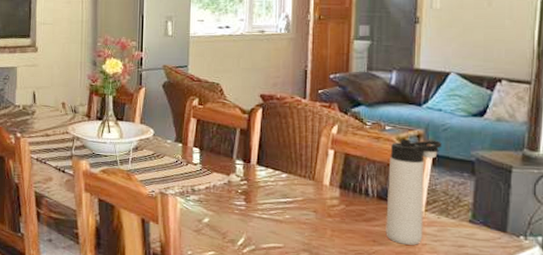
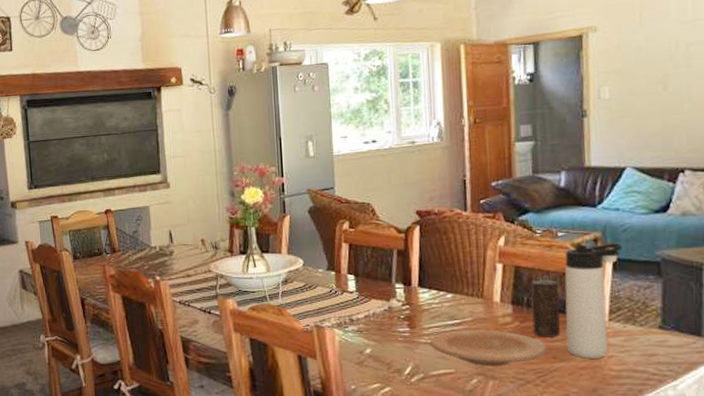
plate: none [262,208,368,245] -> present [429,330,547,367]
candle: none [357,168,383,222] -> present [531,279,560,337]

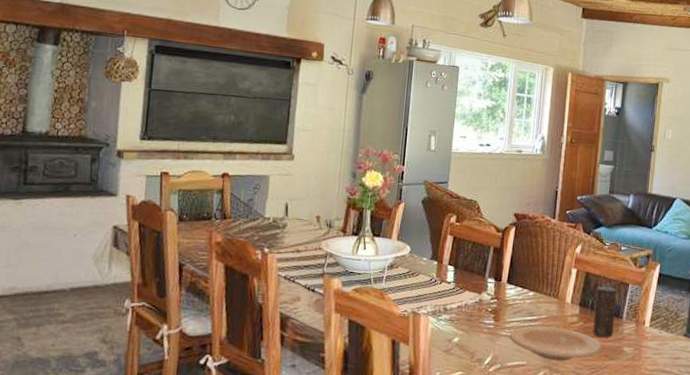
thermos bottle: present [564,243,622,358] -> none [616,259,666,359]

